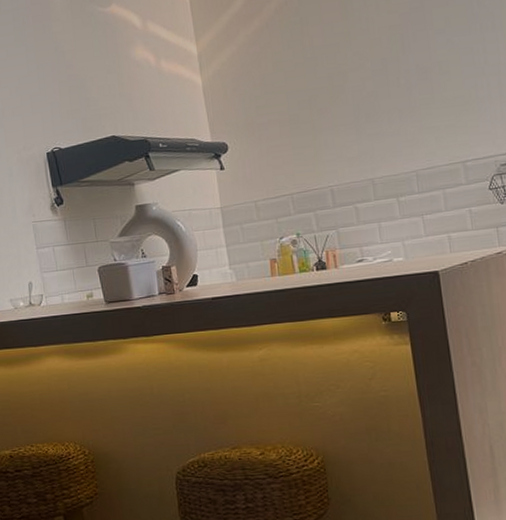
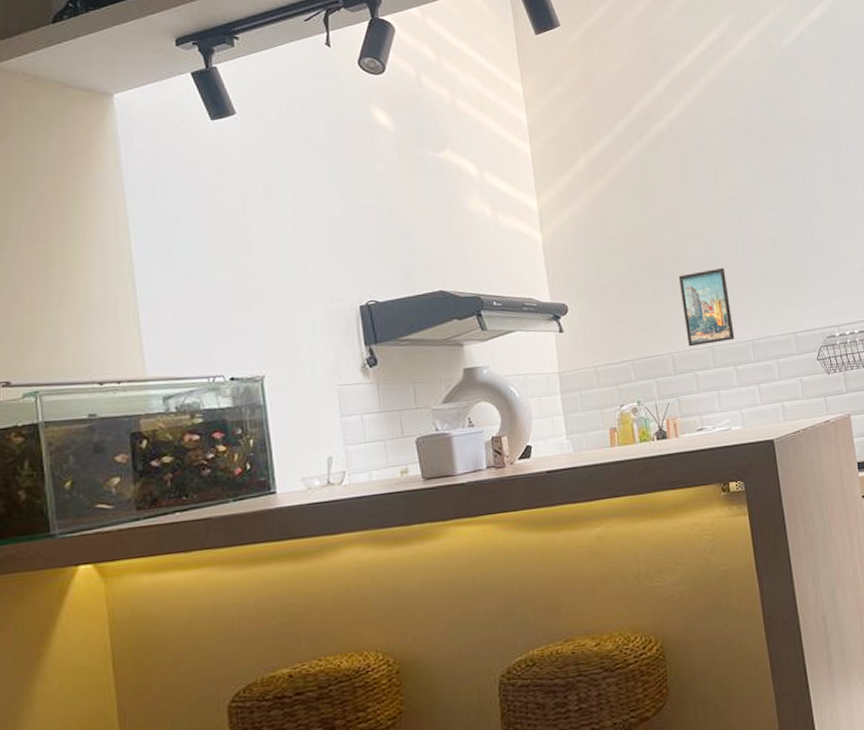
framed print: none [337,97,397,180] -> present [678,267,735,347]

